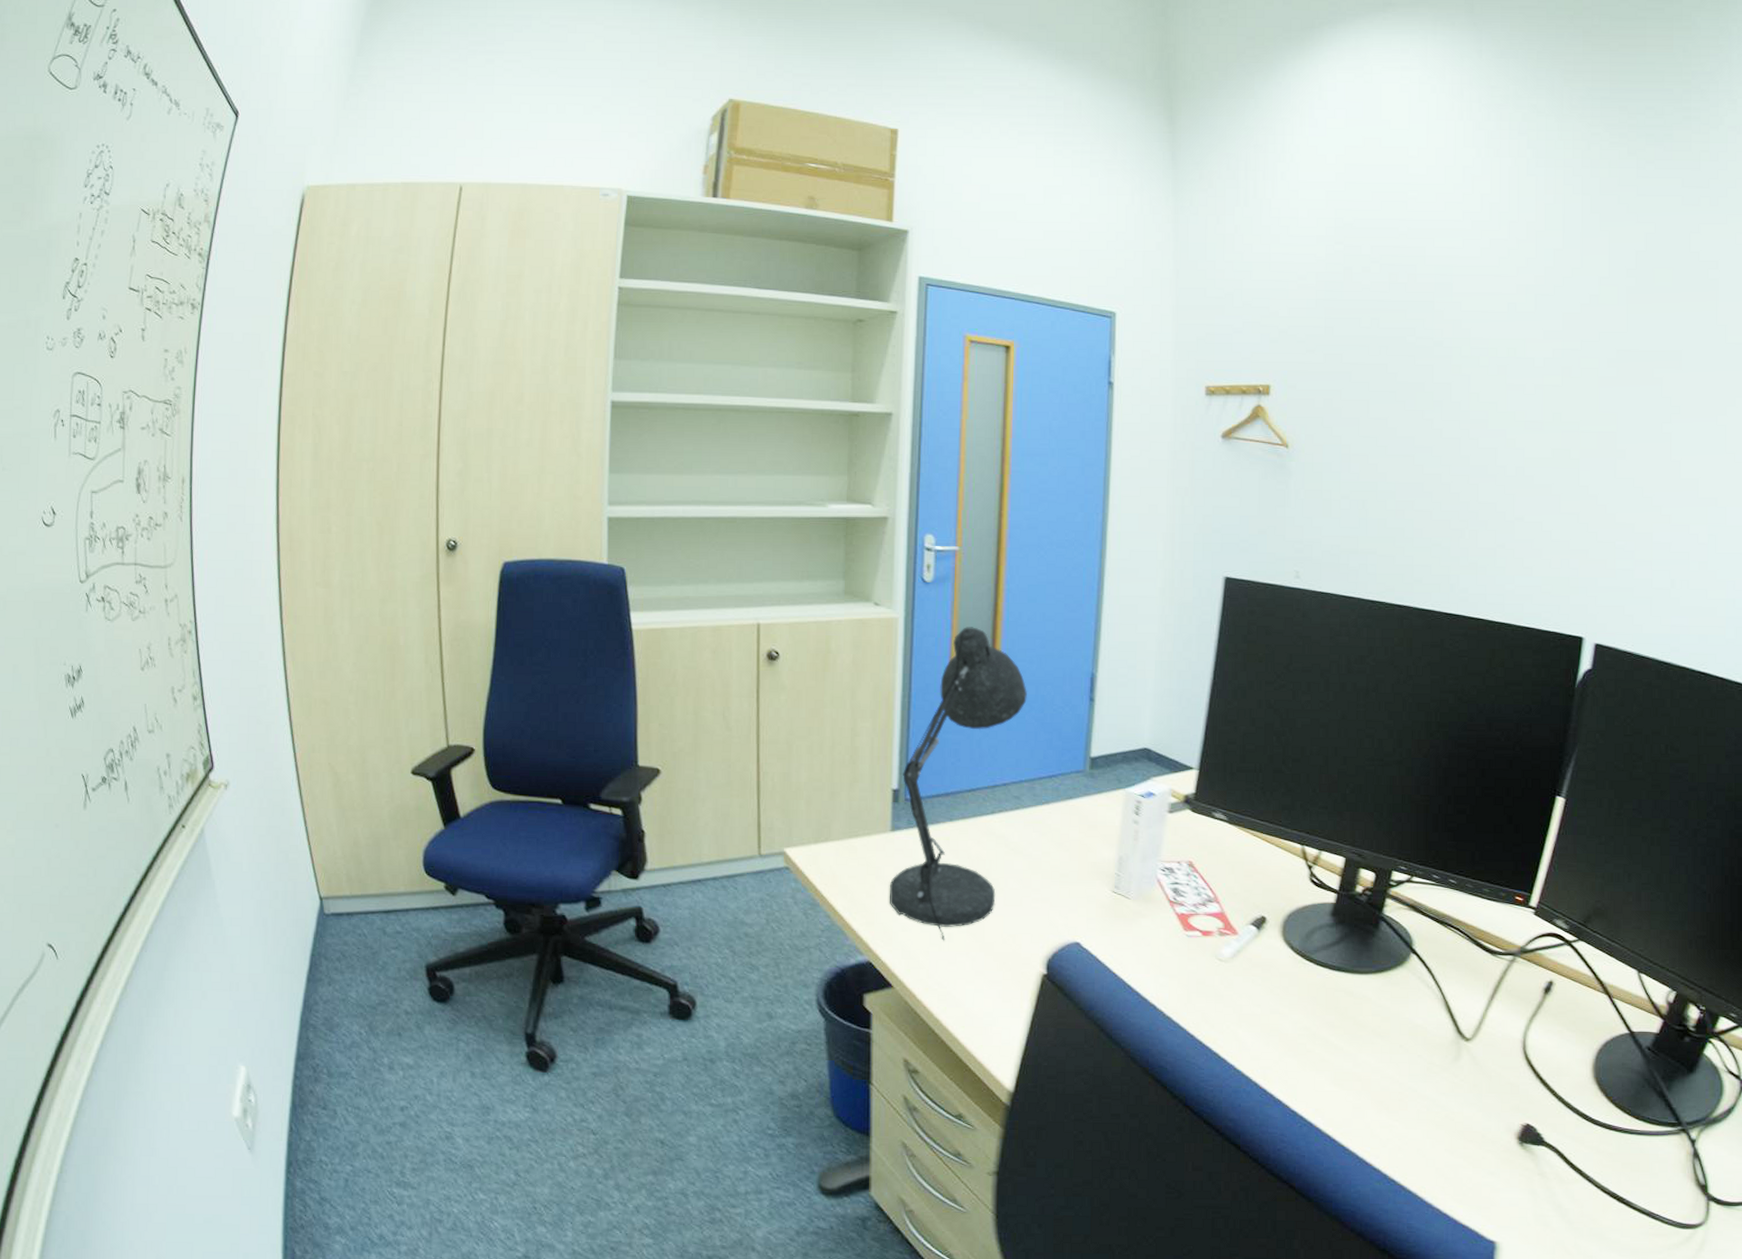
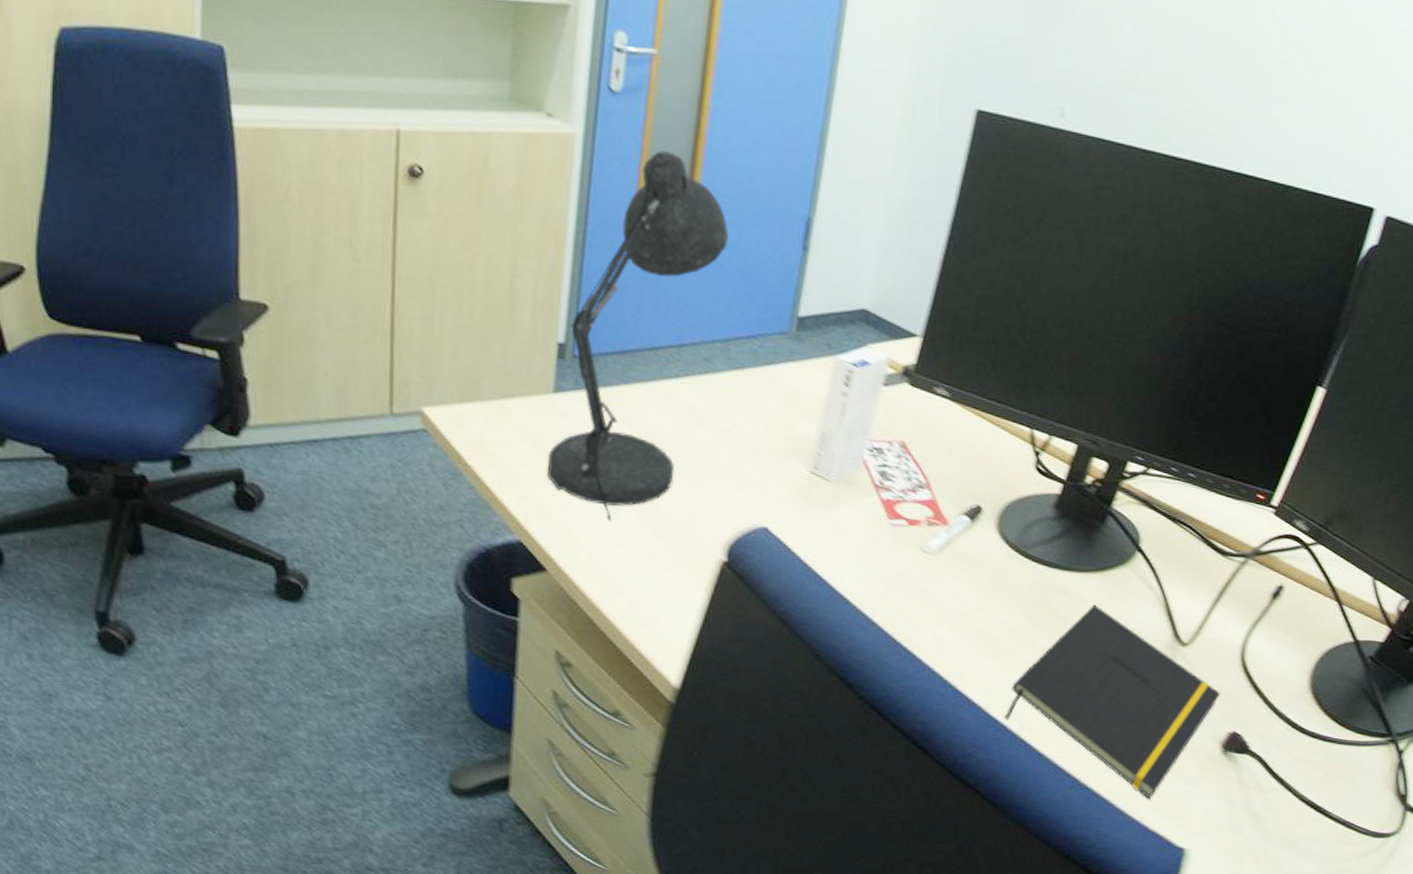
notepad: none [1308,1004,1509,1191] -> present [1004,604,1221,799]

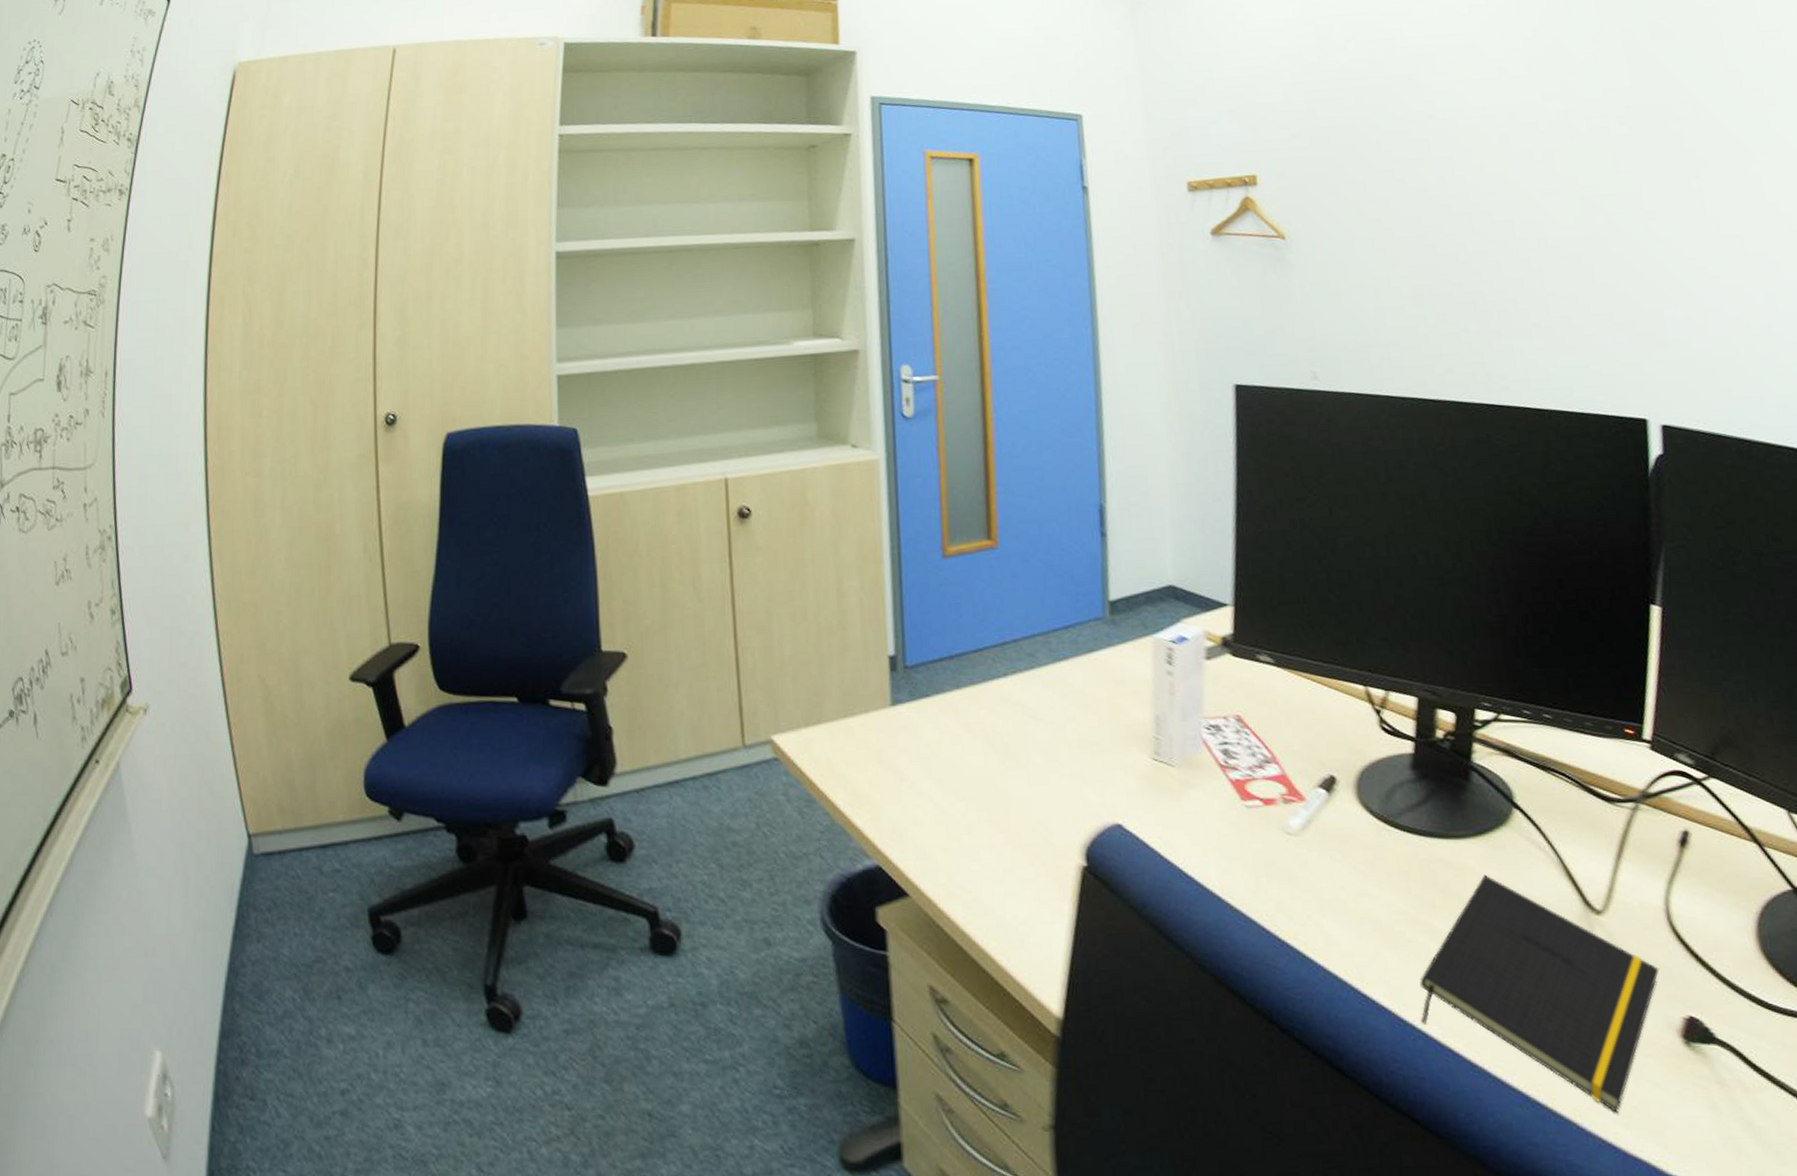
desk lamp: present [547,150,729,521] -> none [894,463,1031,834]

